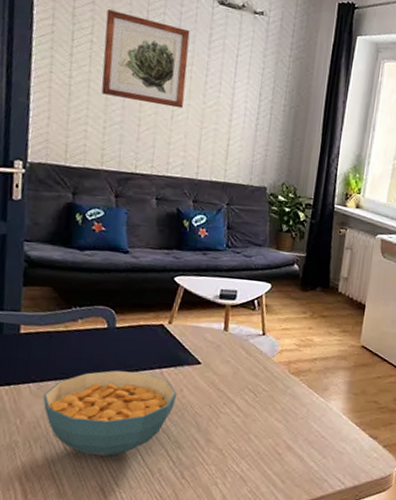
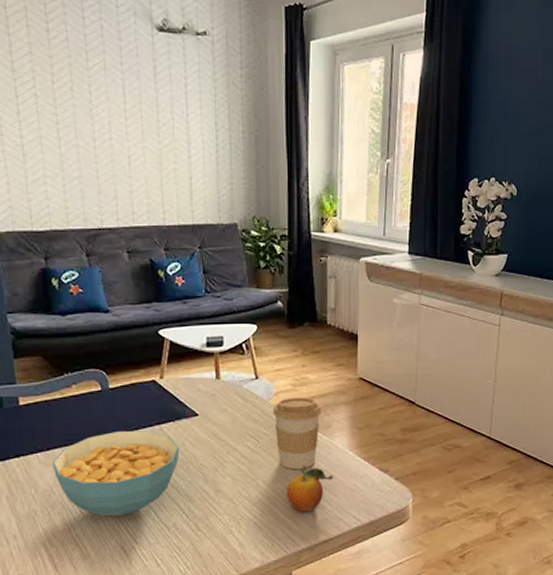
wall art: present [101,9,190,109] -> none [45,58,139,153]
coffee cup: none [274,357,322,428] -> present [272,397,321,470]
fruit: none [276,424,325,471] -> present [286,465,335,513]

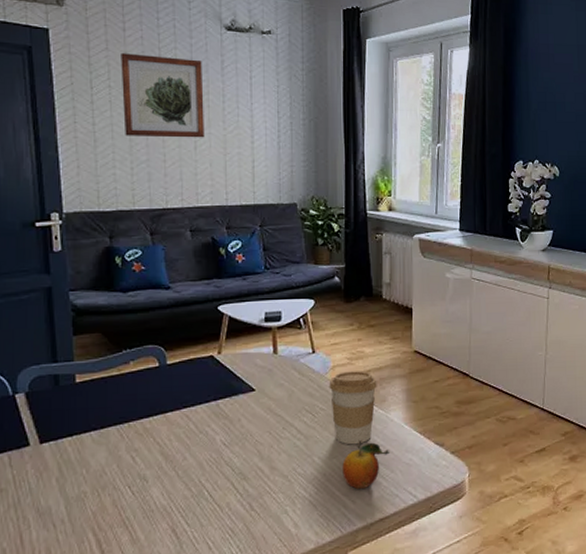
wall art: none [45,58,139,153] -> present [121,53,205,138]
cereal bowl: present [52,430,180,517] -> none [105,407,235,497]

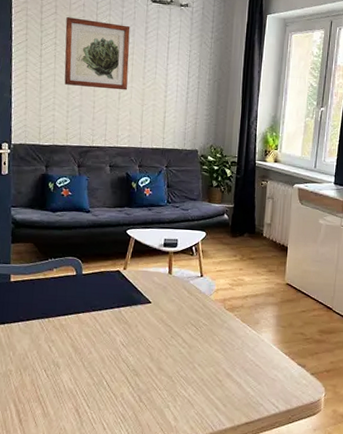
coffee cup: present [329,371,377,445] -> none [212,295,253,358]
fruit: present [342,440,391,490] -> none [217,354,259,396]

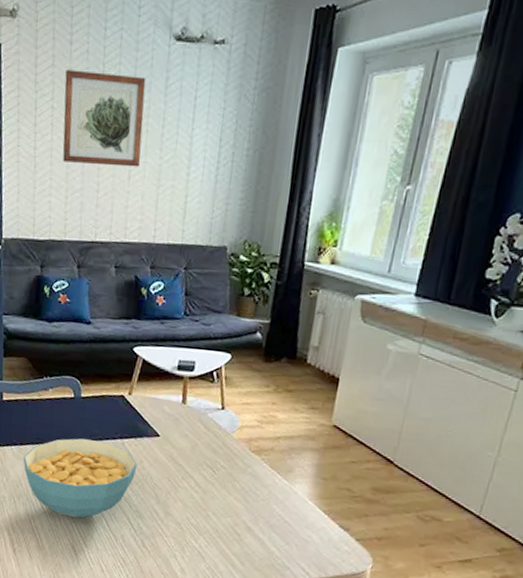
cereal bowl: none [29,309,133,382] -> present [23,438,138,518]

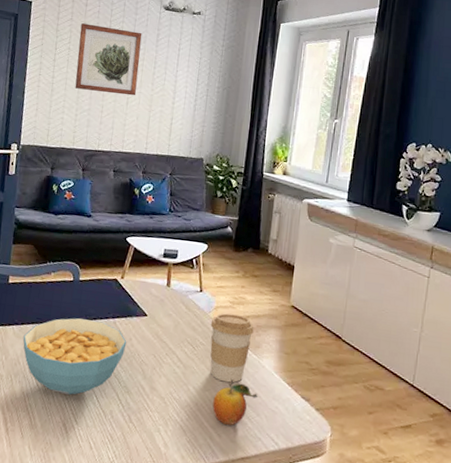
coffee cup: none [233,433,286,510] -> present [210,313,254,383]
fruit: none [235,505,289,554] -> present [212,379,259,426]

